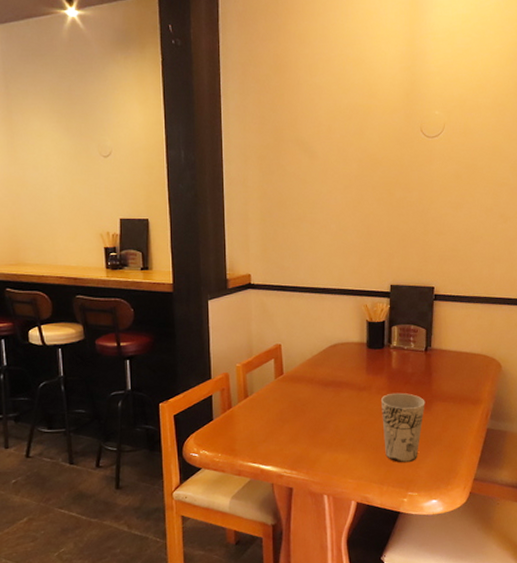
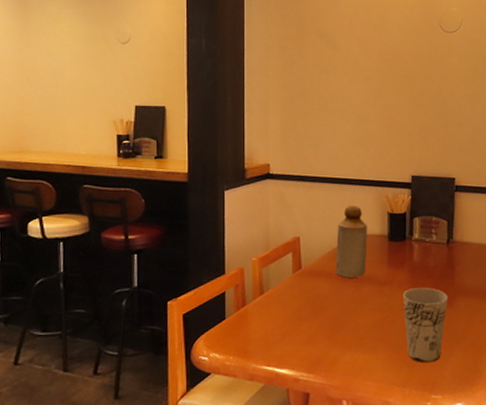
bottle: none [316,313,347,383] -> present [335,205,368,278]

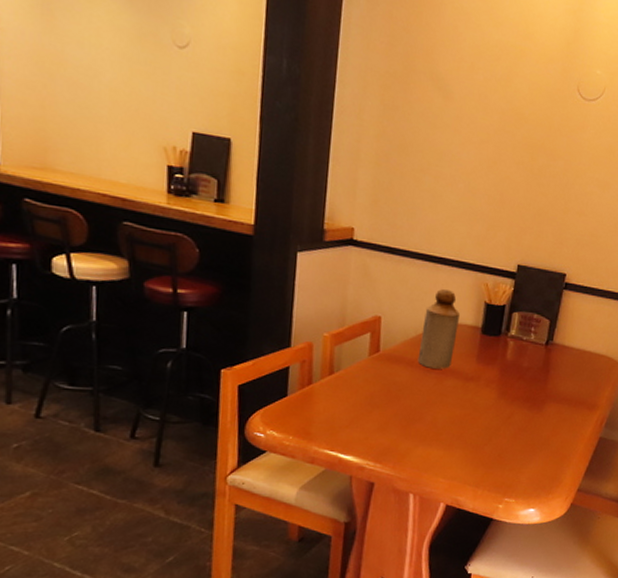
cup: present [403,287,448,363] -> none [485,387,538,466]

